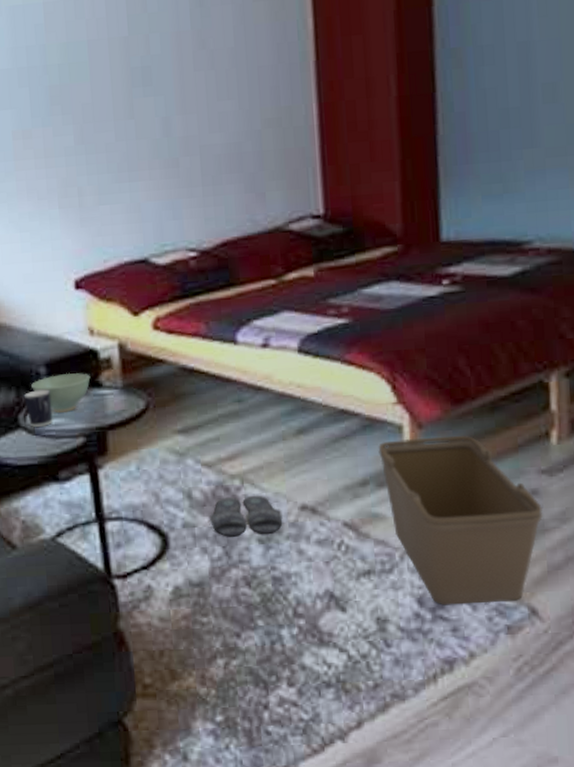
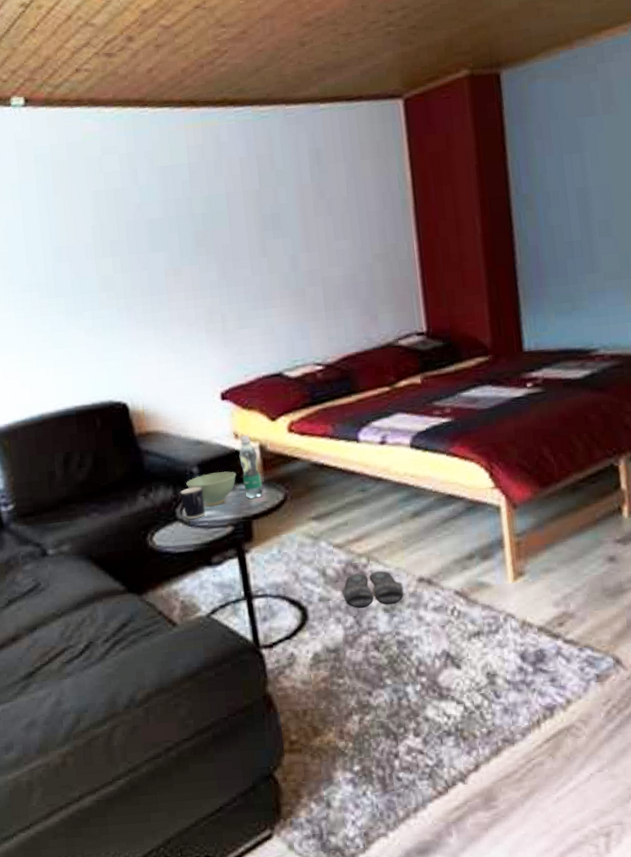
bottle: none [94,332,122,406] -> present [239,435,264,499]
bicycle basket: present [378,435,543,606] -> none [481,513,620,659]

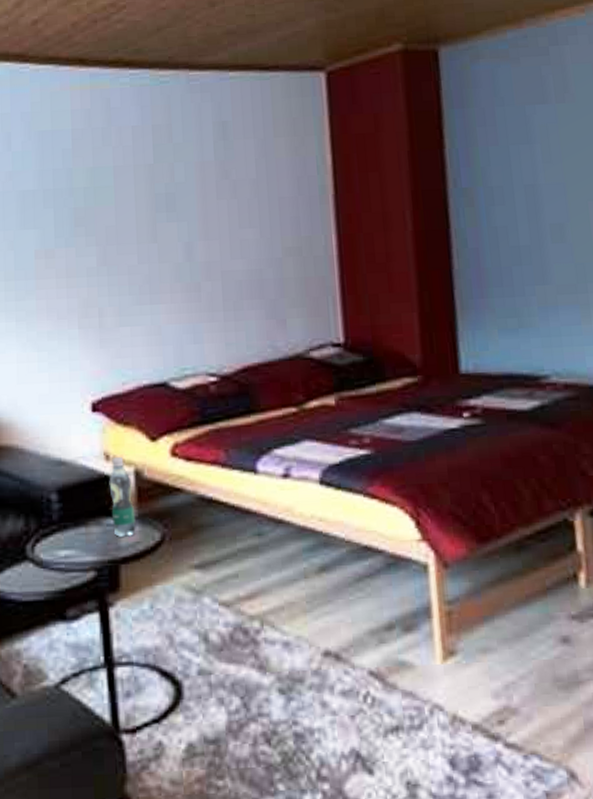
mug: present [180,486,206,519] -> none [32,518,63,559]
bowl: present [186,471,237,506] -> none [42,500,104,544]
slippers: present [341,570,404,608] -> none [226,638,305,686]

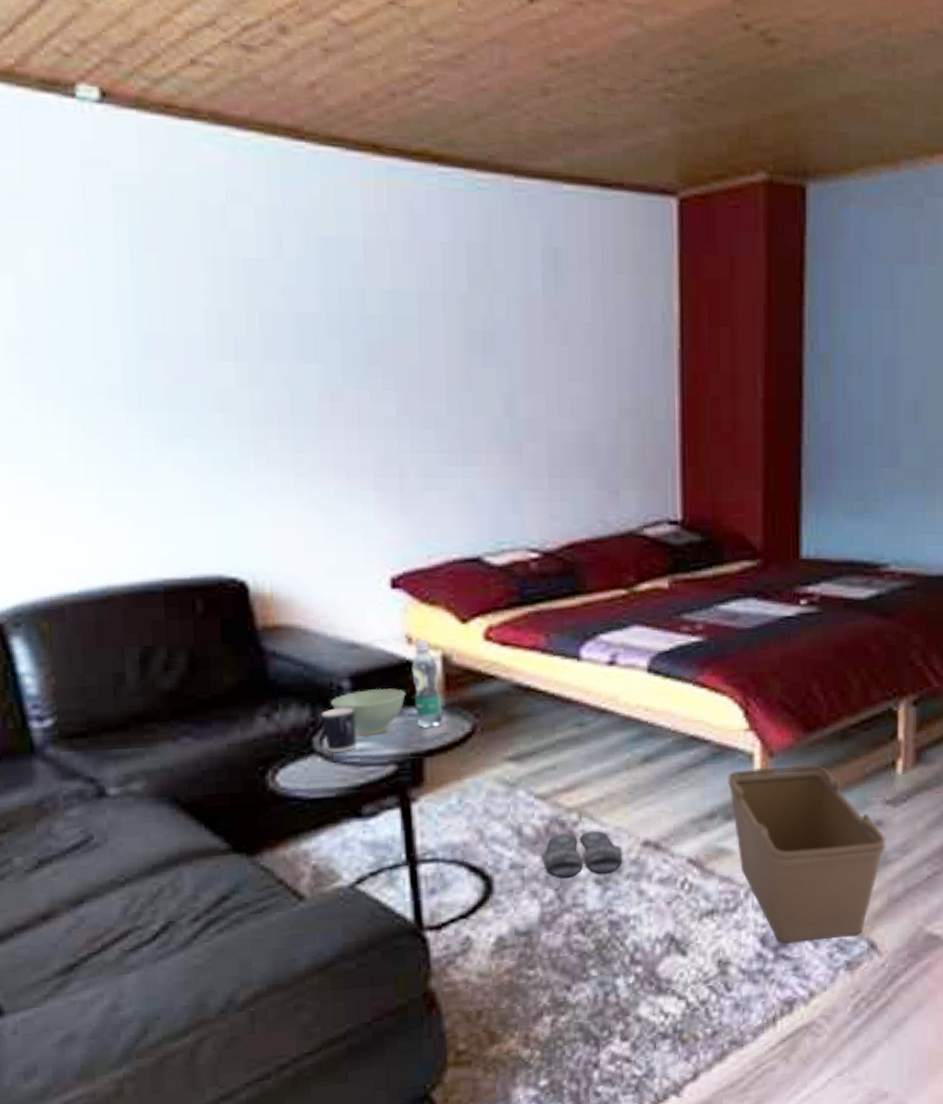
mug: none [32,518,63,559] -> present [320,707,357,752]
bowl: none [42,500,104,544] -> present [331,688,406,736]
slippers: none [226,638,305,686] -> present [540,830,623,878]
bicycle basket: none [403,576,576,768] -> present [728,764,885,944]

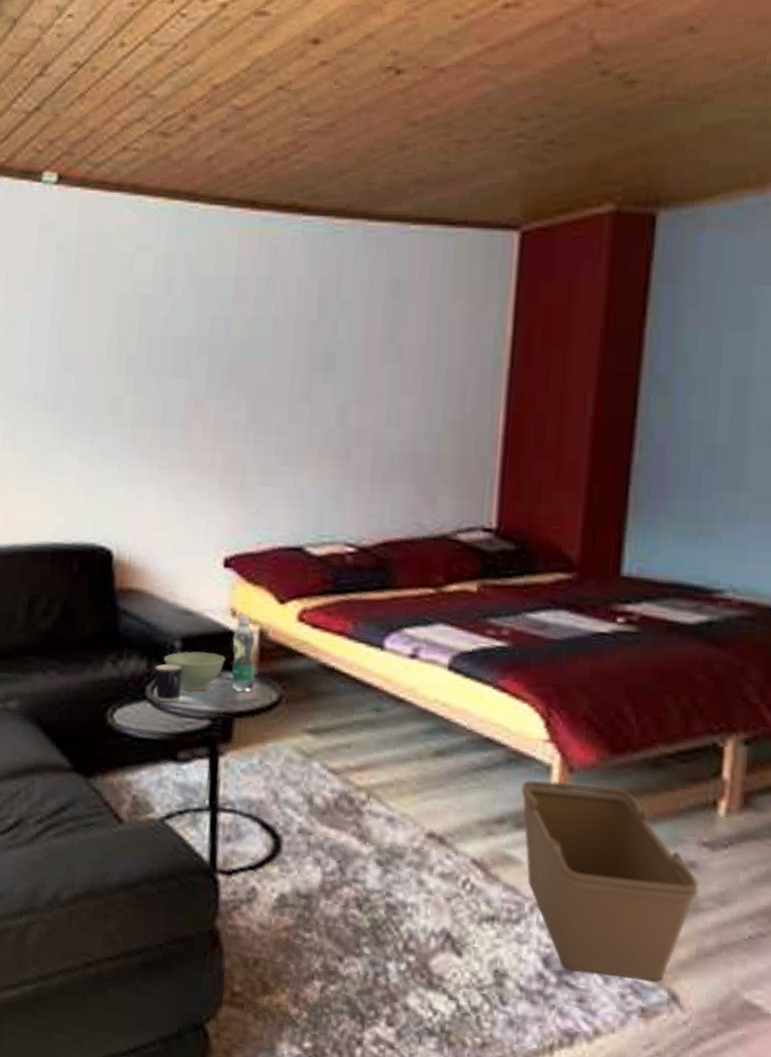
slippers: present [540,830,623,878] -> none [327,809,407,857]

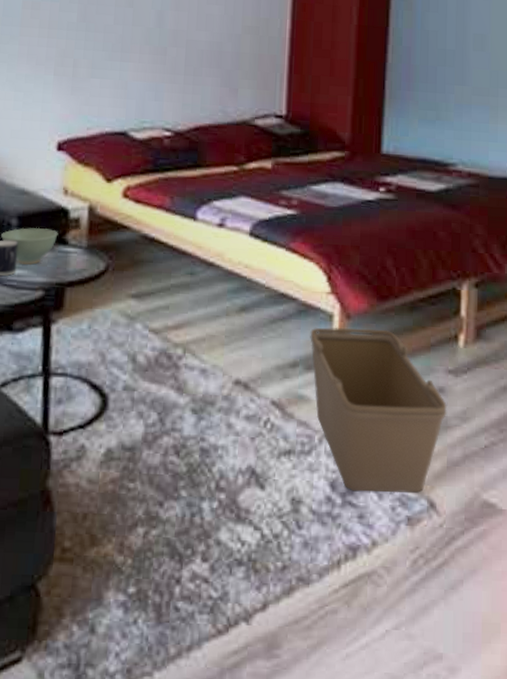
bottle: present [231,614,255,693] -> none [63,193,85,264]

